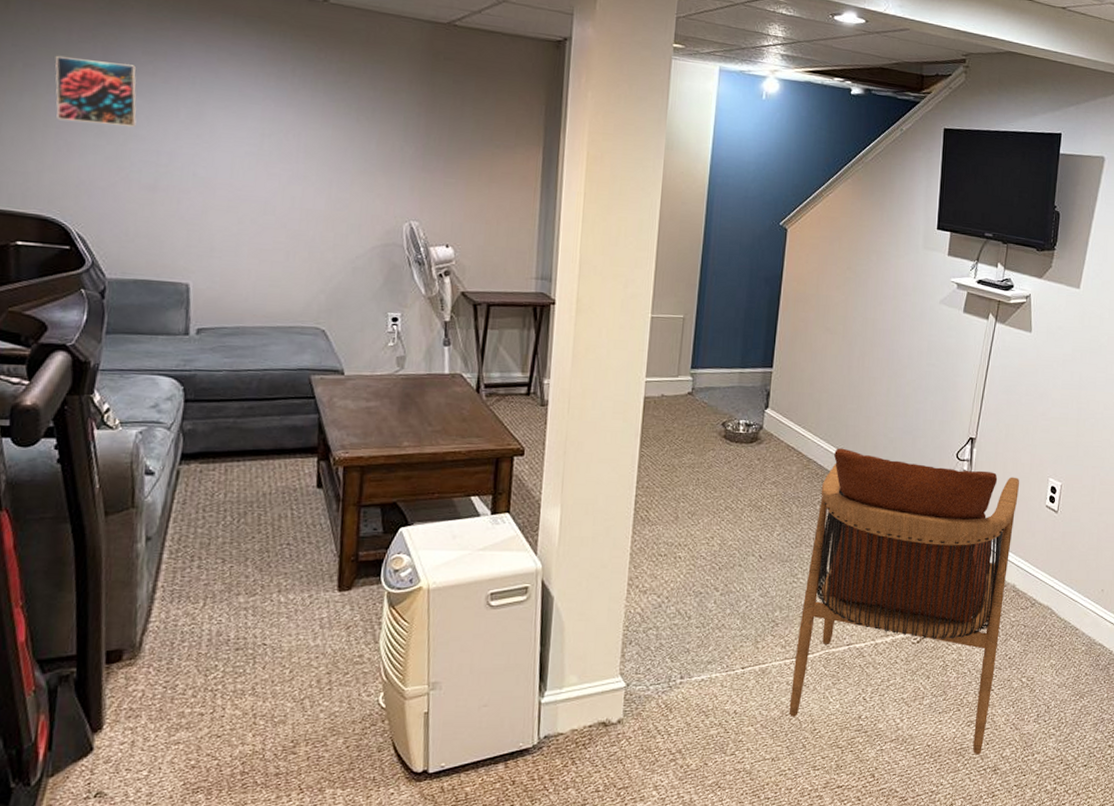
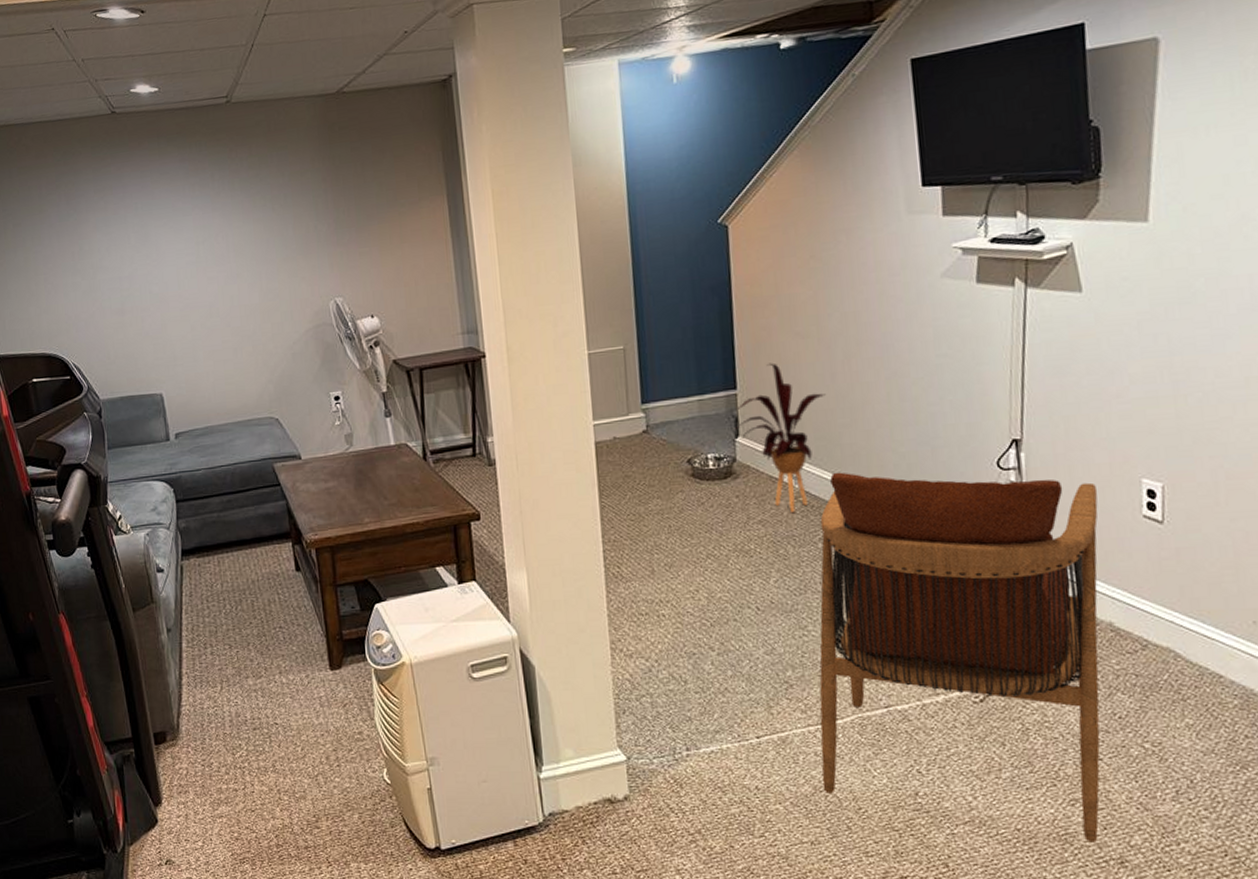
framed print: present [55,55,137,127] -> none [33,204,100,267]
house plant: none [764,350,842,477] -> present [732,362,826,512]

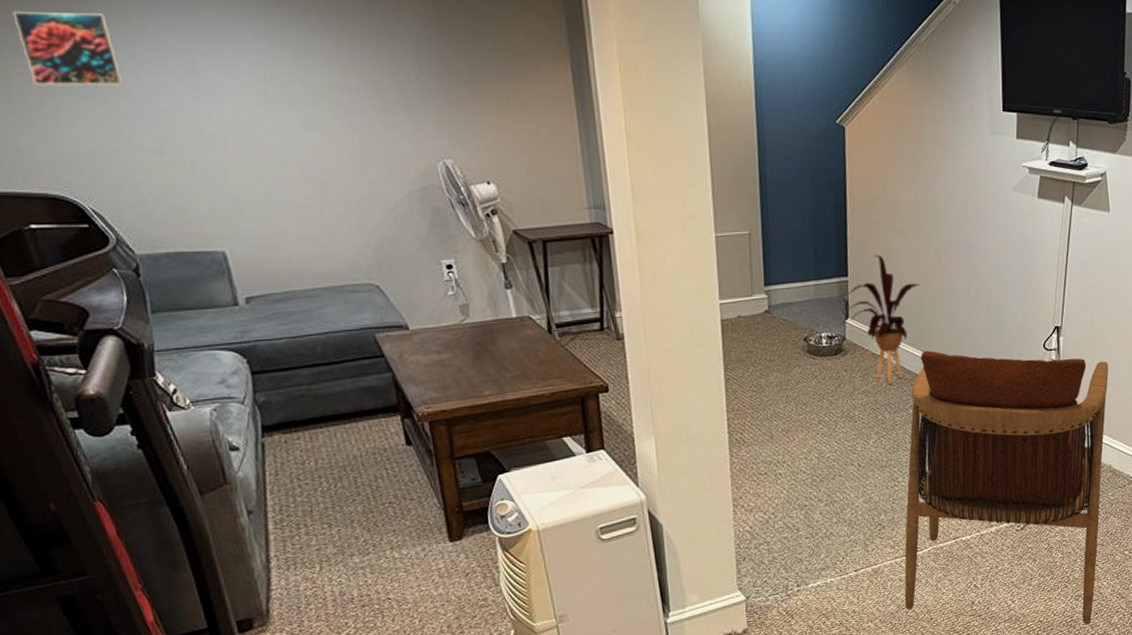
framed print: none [33,204,100,267] -> present [12,10,123,86]

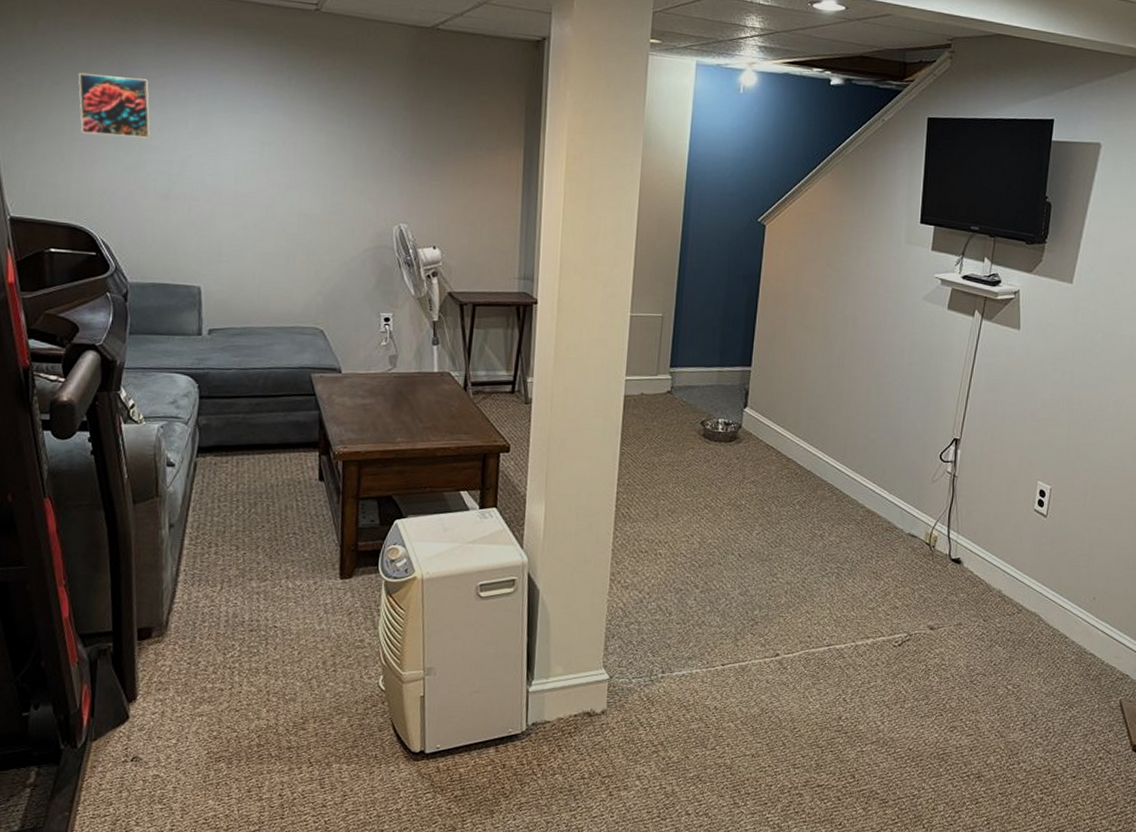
house plant: present [843,254,920,384] -> none [742,348,821,477]
armchair: present [904,350,1109,625] -> none [768,447,1007,761]

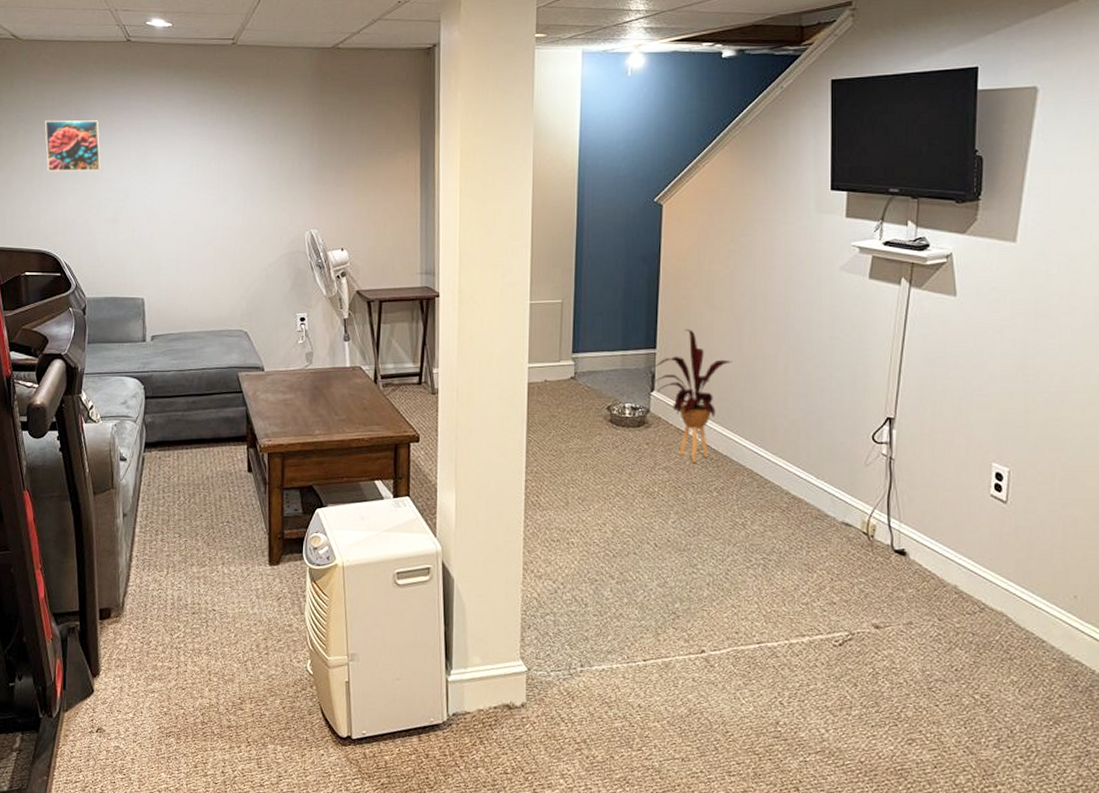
house plant: none [742,348,821,477] -> present [649,329,732,462]

